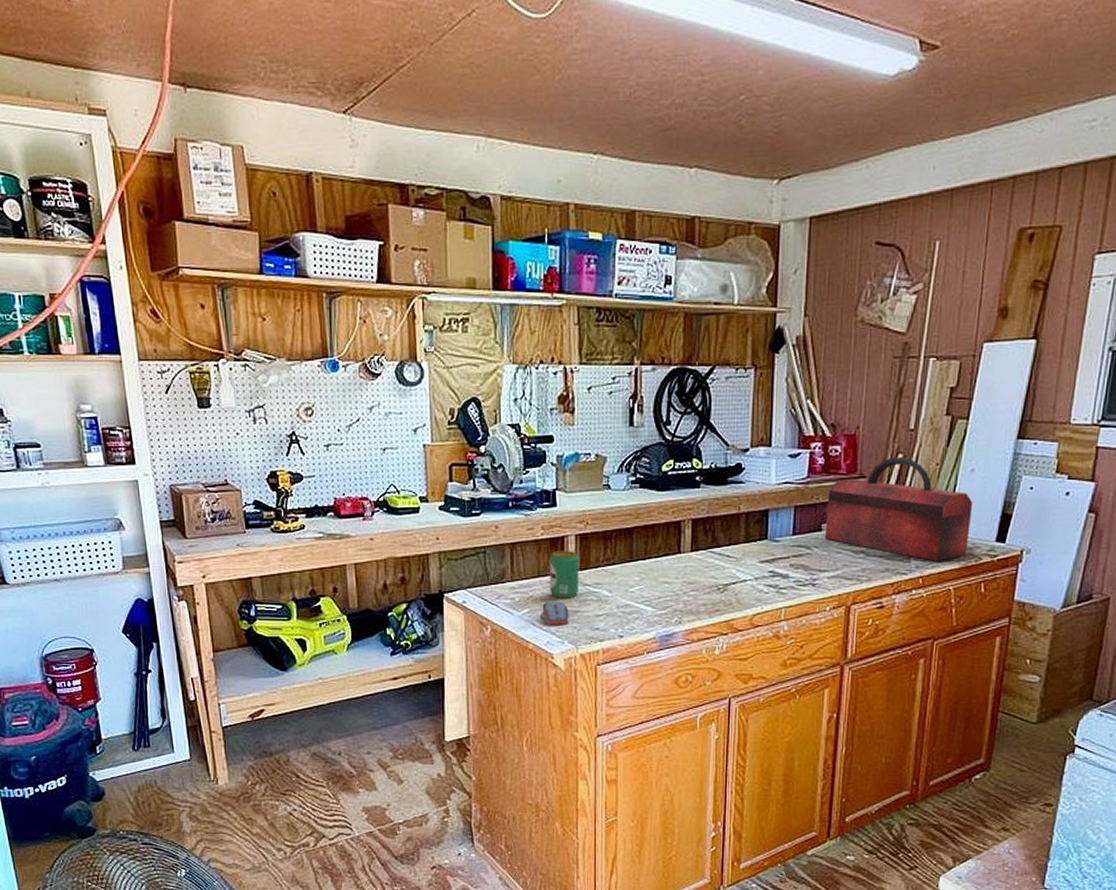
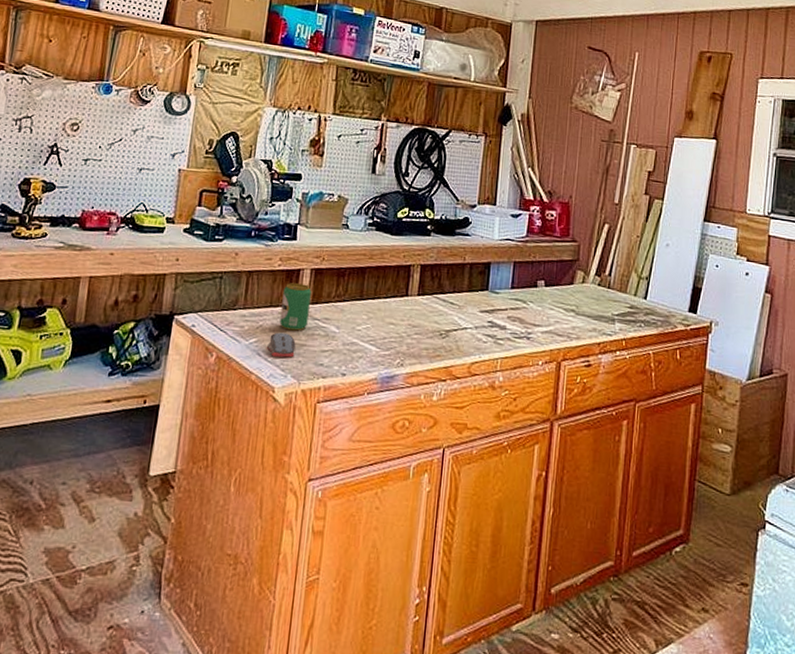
toolbox: present [824,456,973,561] -> none [539,226,669,326]

